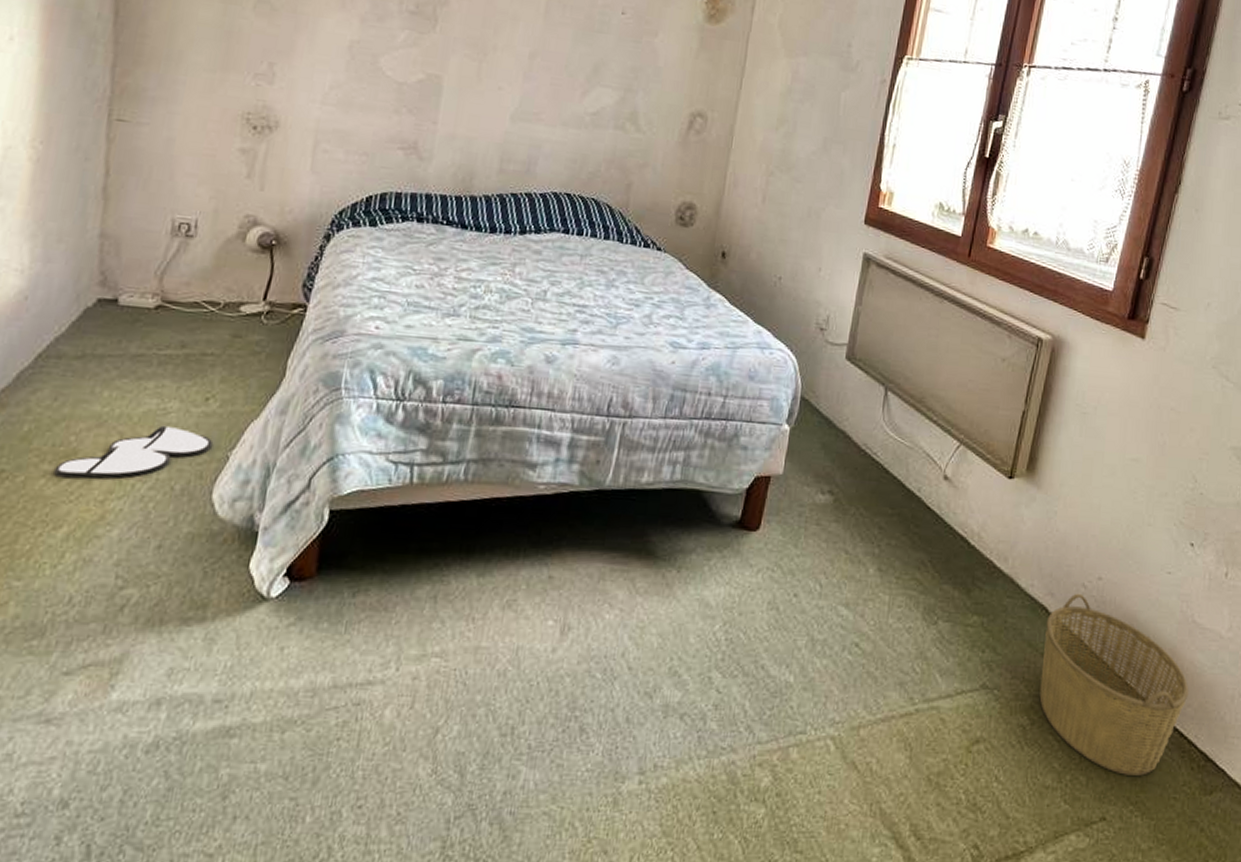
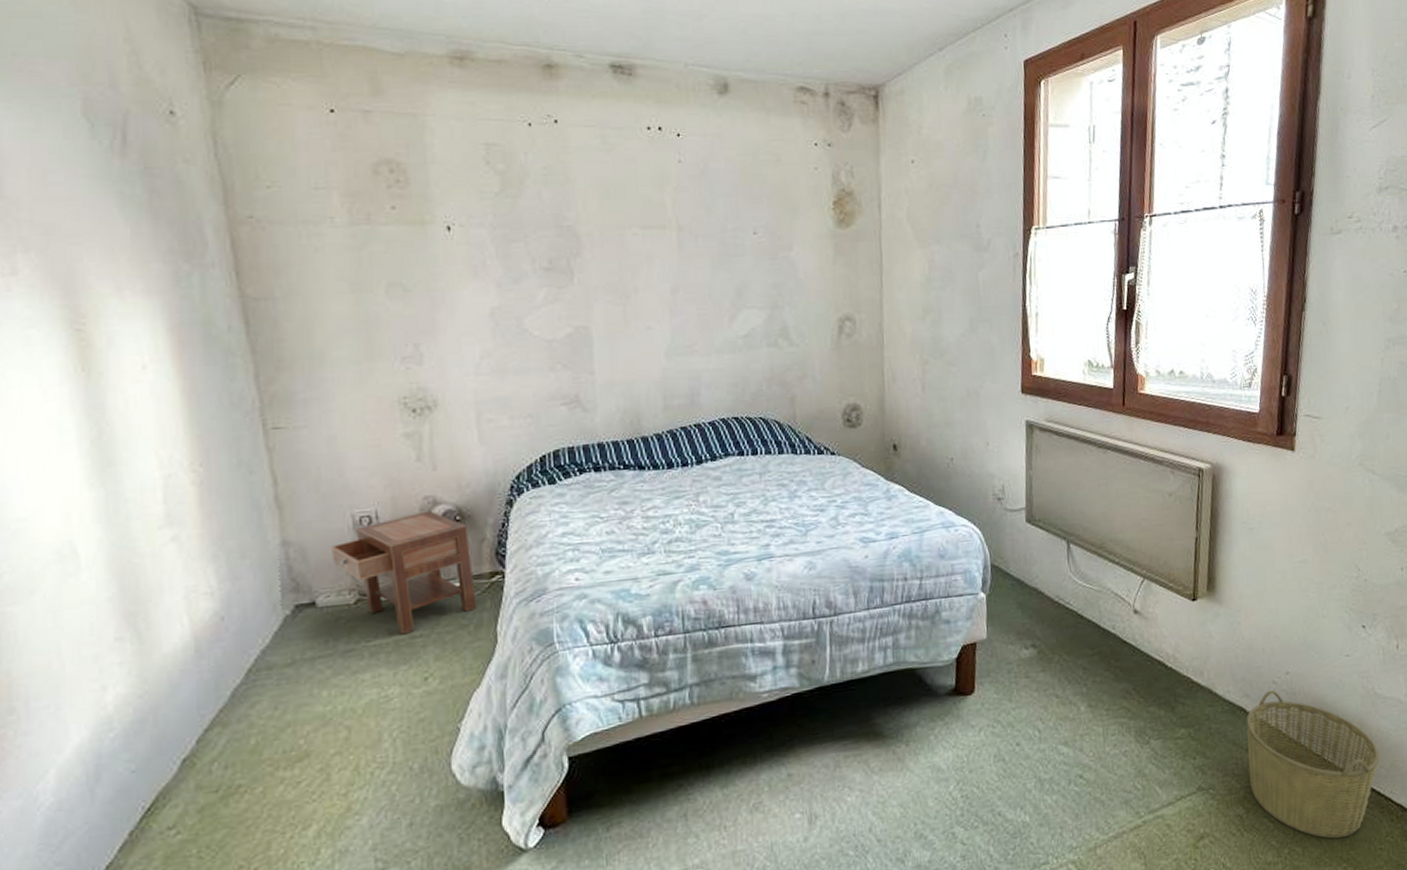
slippers: present [54,425,213,479] -> none [291,711,440,781]
nightstand: none [143,229,281,350] -> present [331,510,477,635]

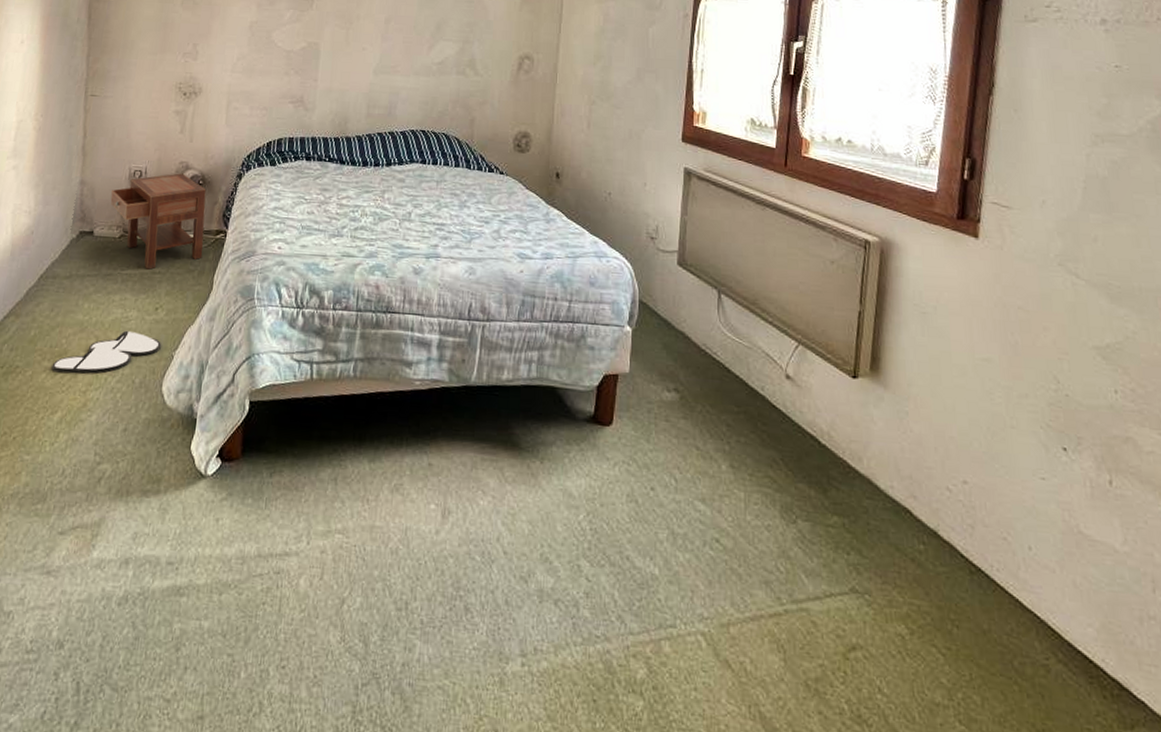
slippers: none [291,711,440,781] -> present [51,330,161,374]
basket: present [1246,689,1380,839] -> none [912,496,1087,701]

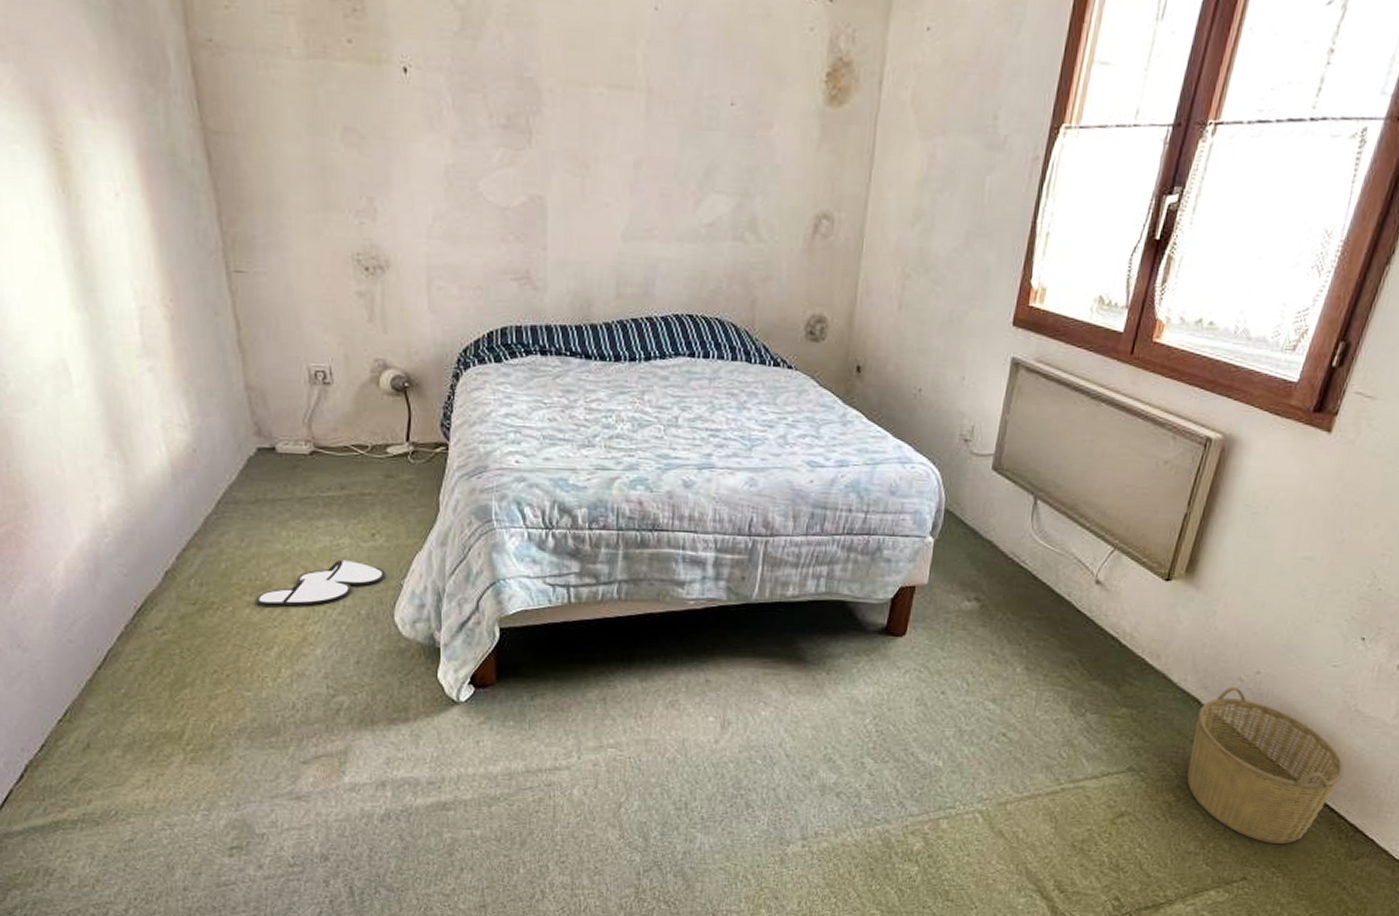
nightstand: present [110,173,207,270] -> none [289,373,421,491]
basket: none [912,496,1087,701] -> present [1187,686,1345,844]

